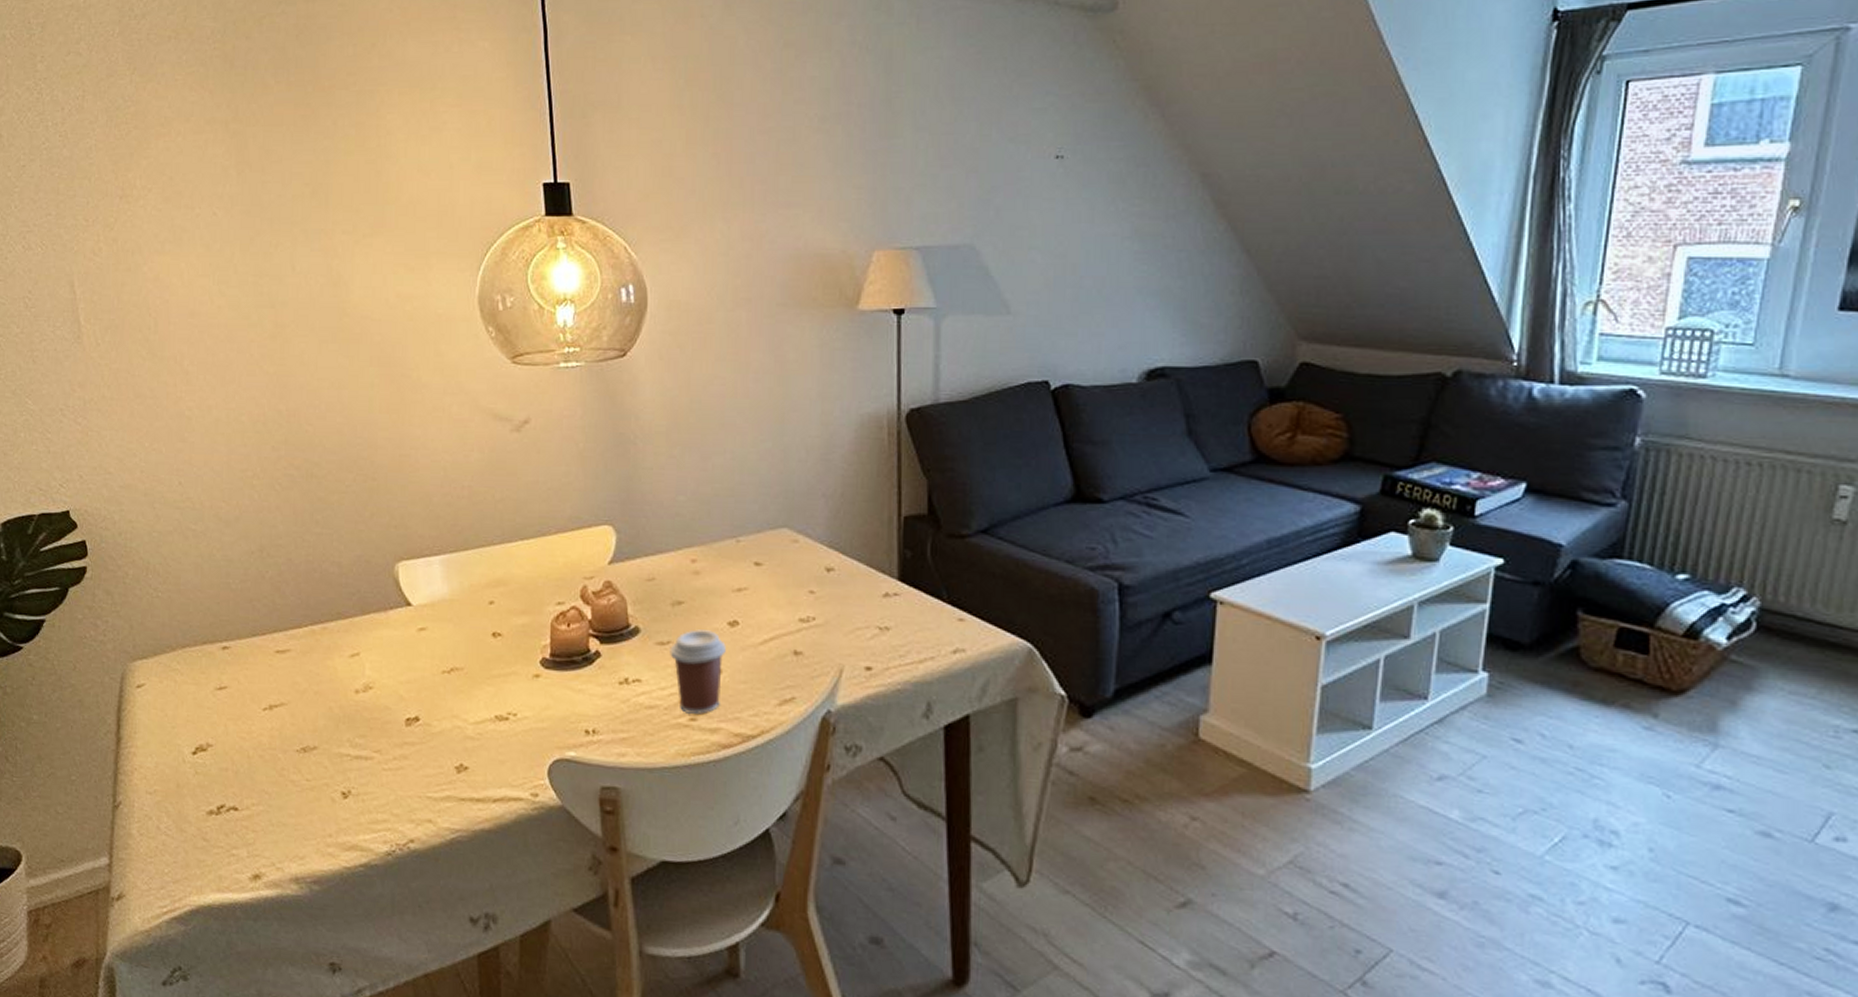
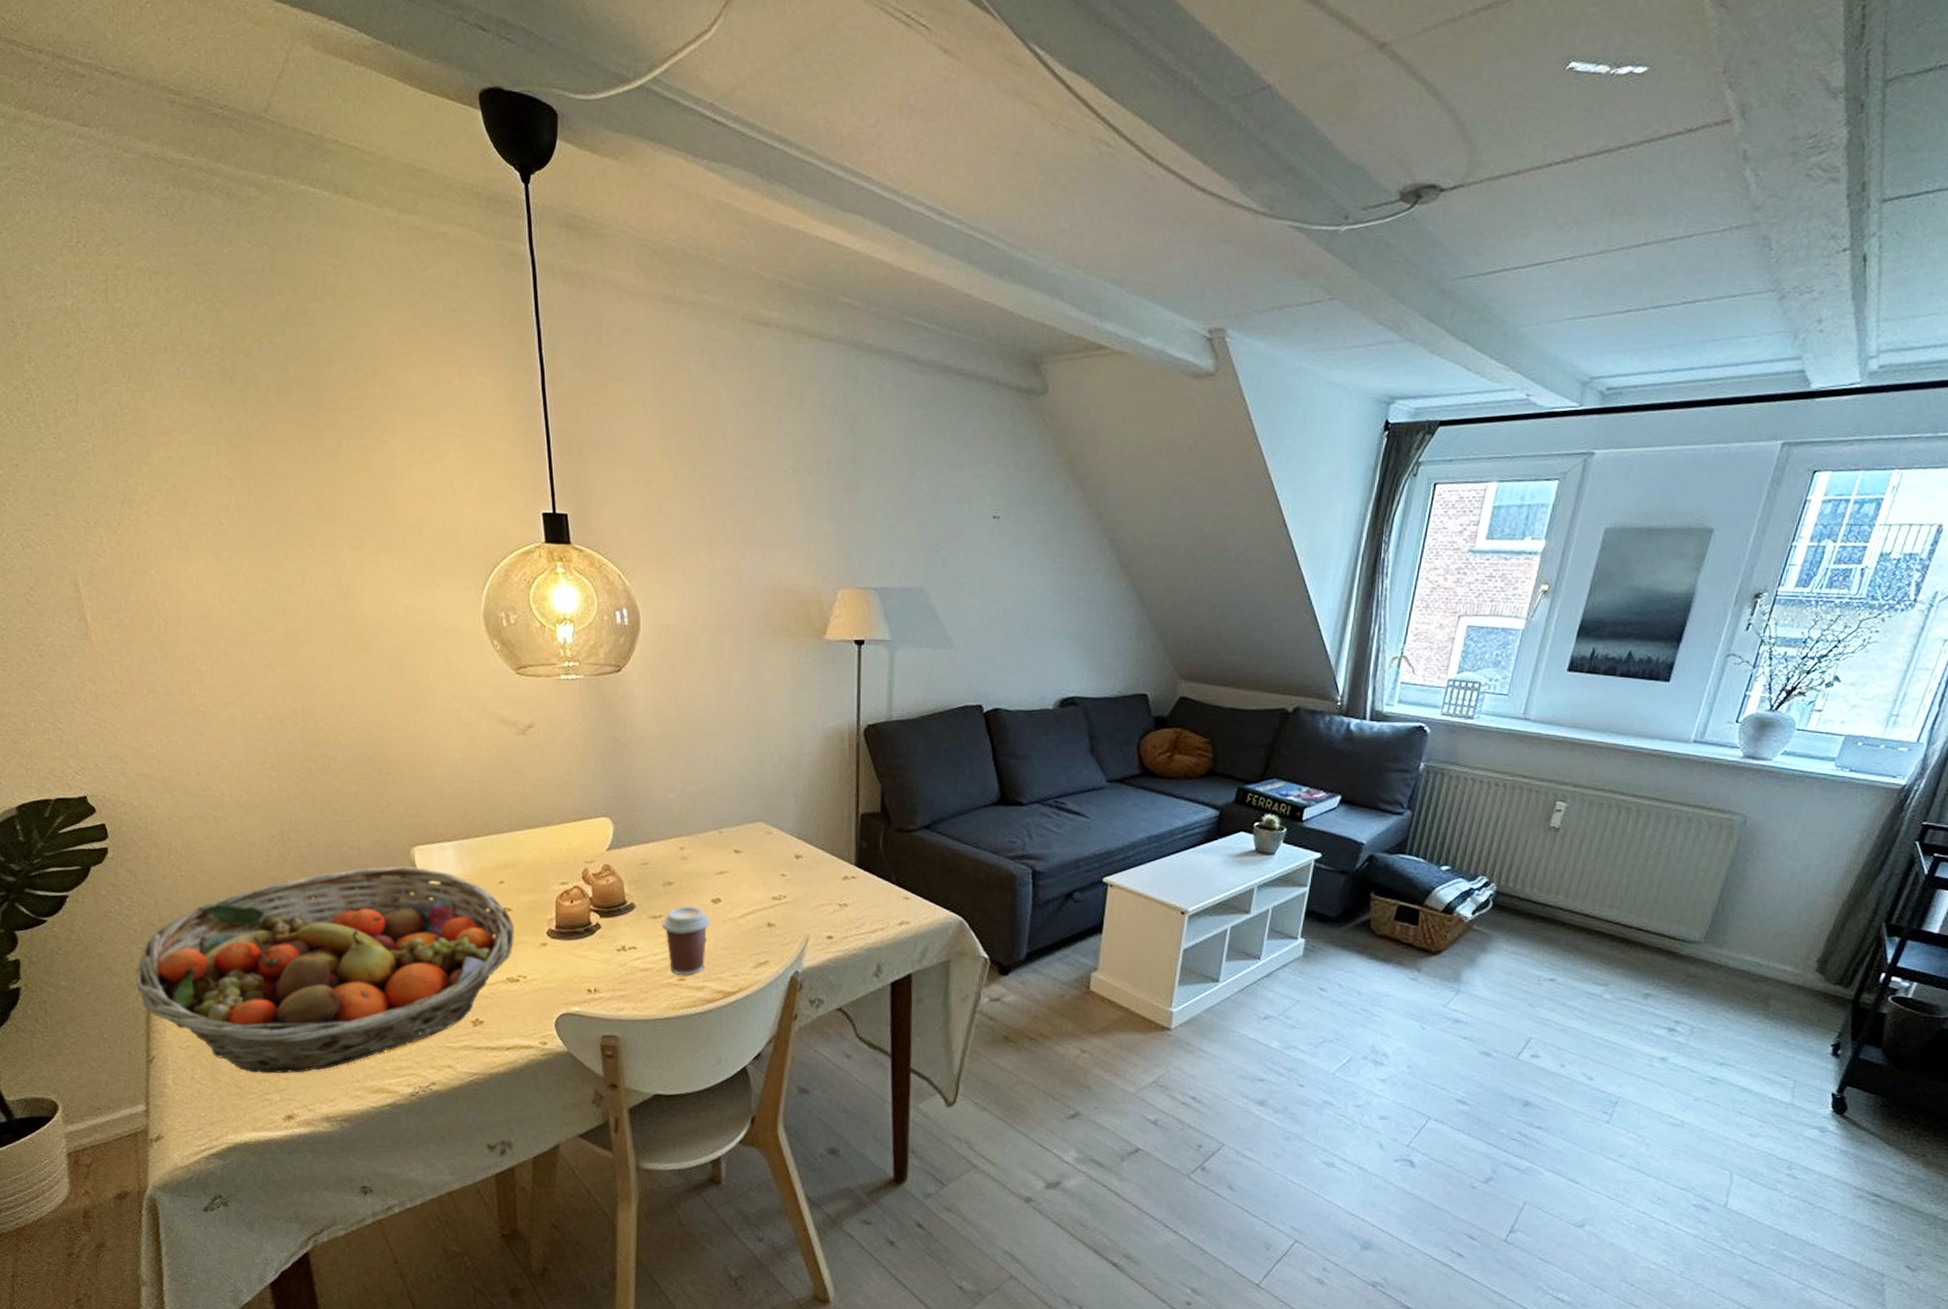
fruit basket: none [107,584,505,825] -> present [136,866,515,1074]

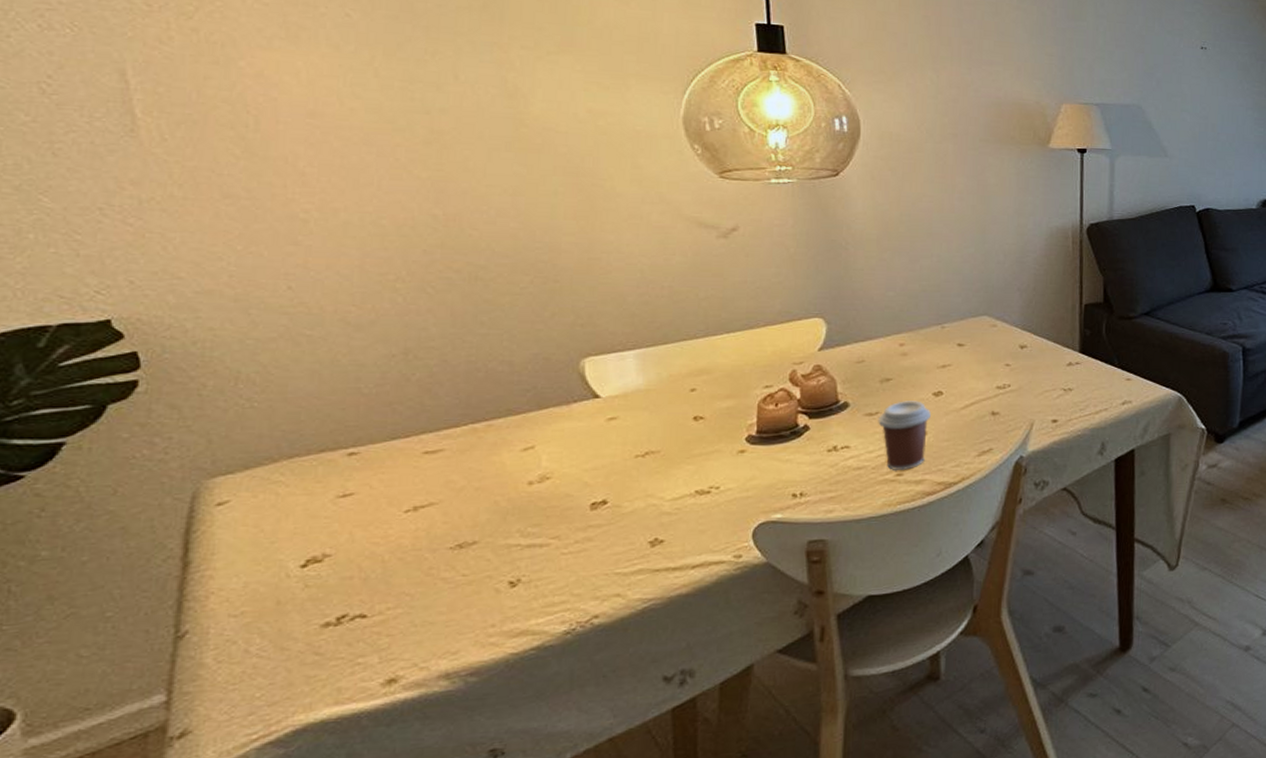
fruit basket: present [136,866,515,1074] -> none [167,379,708,634]

